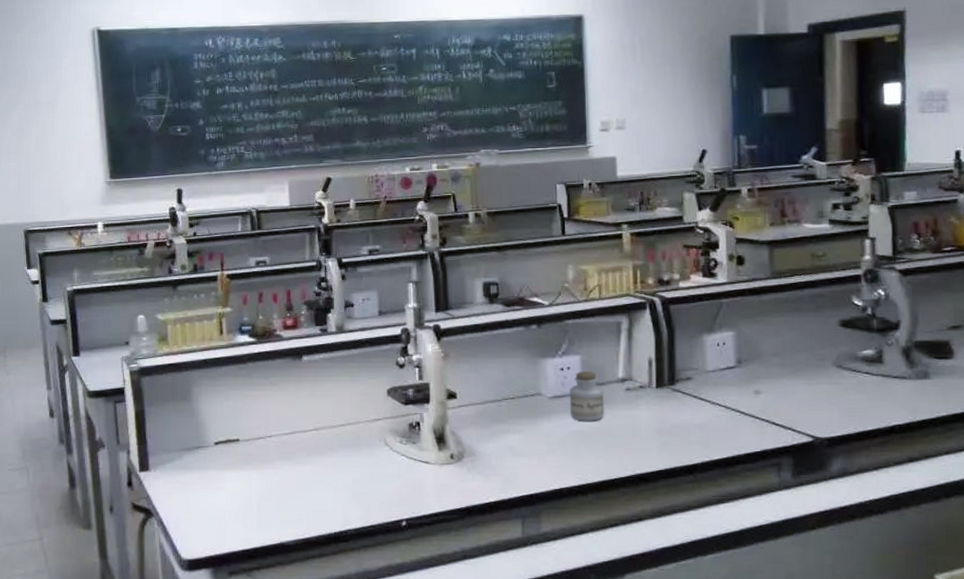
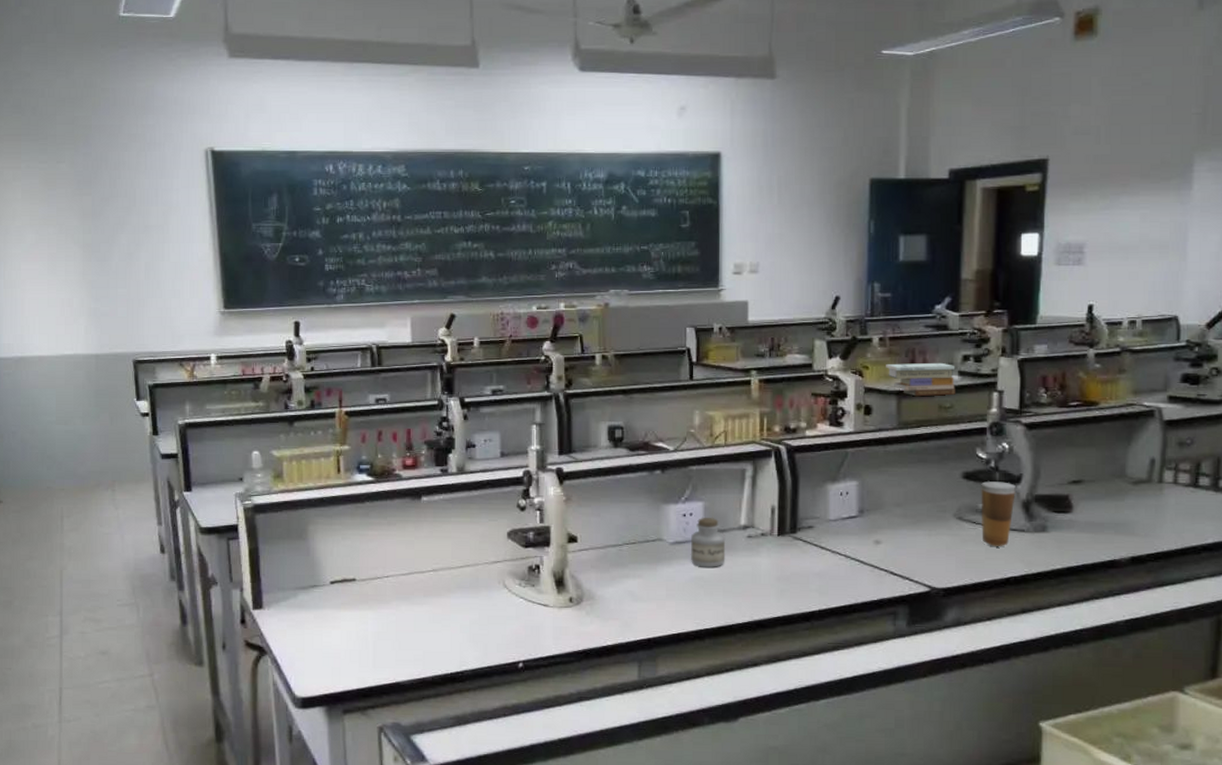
books: none [756,211,828,246] -> present [886,362,956,397]
beverage cup: none [859,329,895,394] -> present [981,481,1016,546]

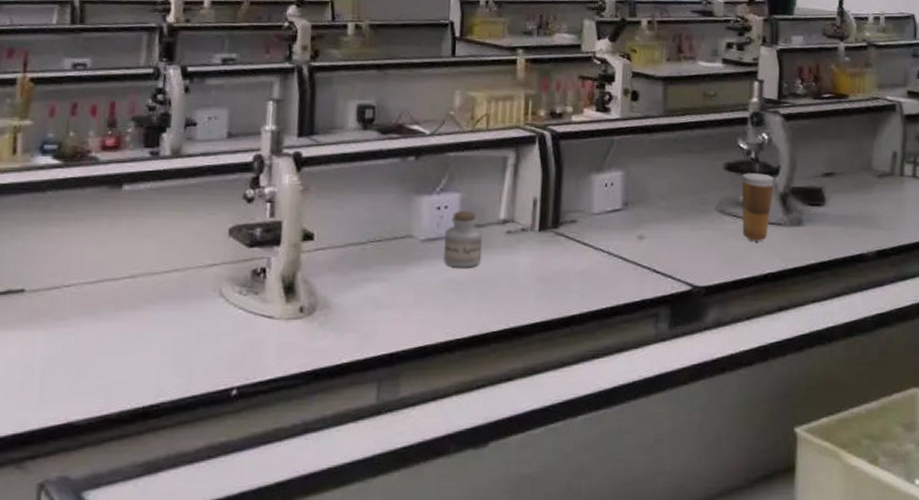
books: present [886,362,956,397] -> none [653,48,720,84]

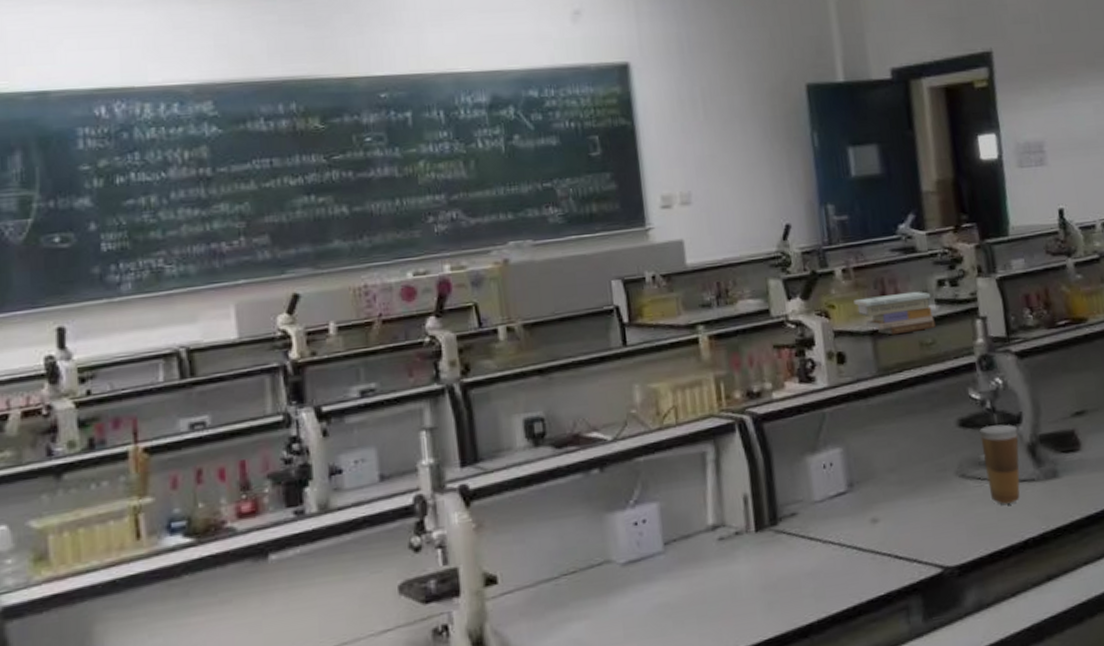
jar: present [443,210,483,268] -> none [647,520,695,590]
books: none [653,48,720,84] -> present [854,291,937,335]

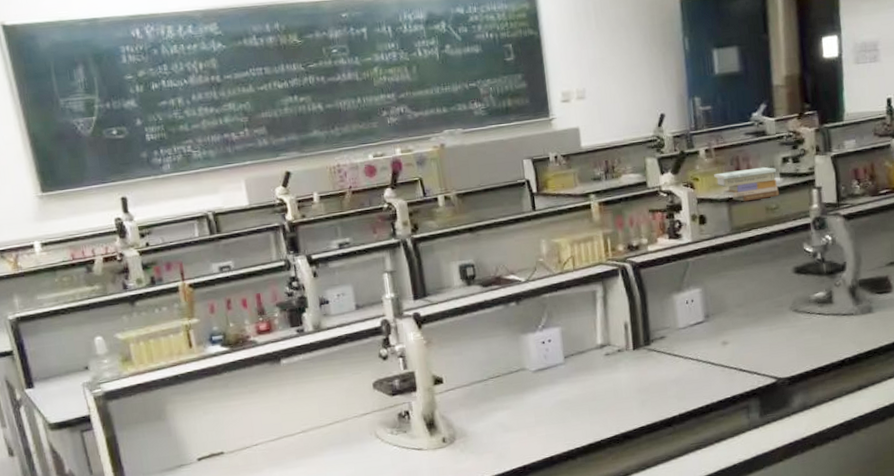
beverage cup: present [979,424,1020,505] -> none [811,271,842,333]

